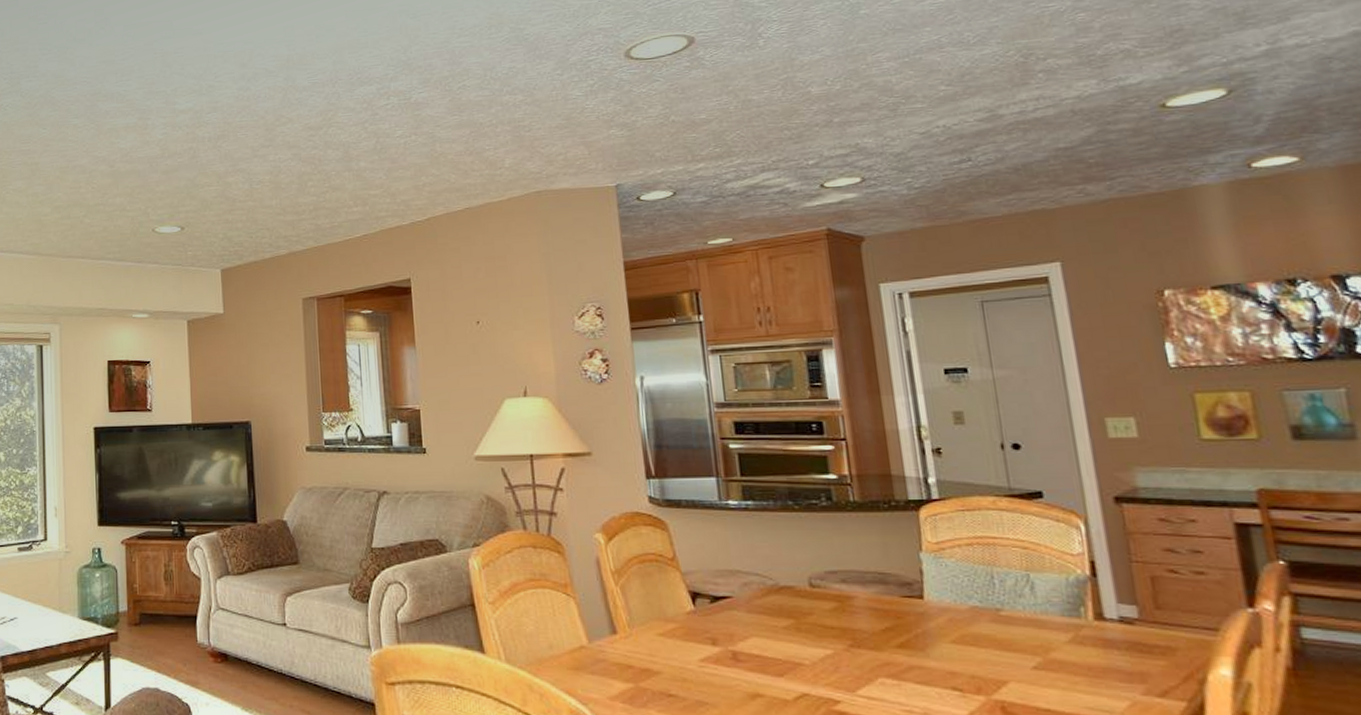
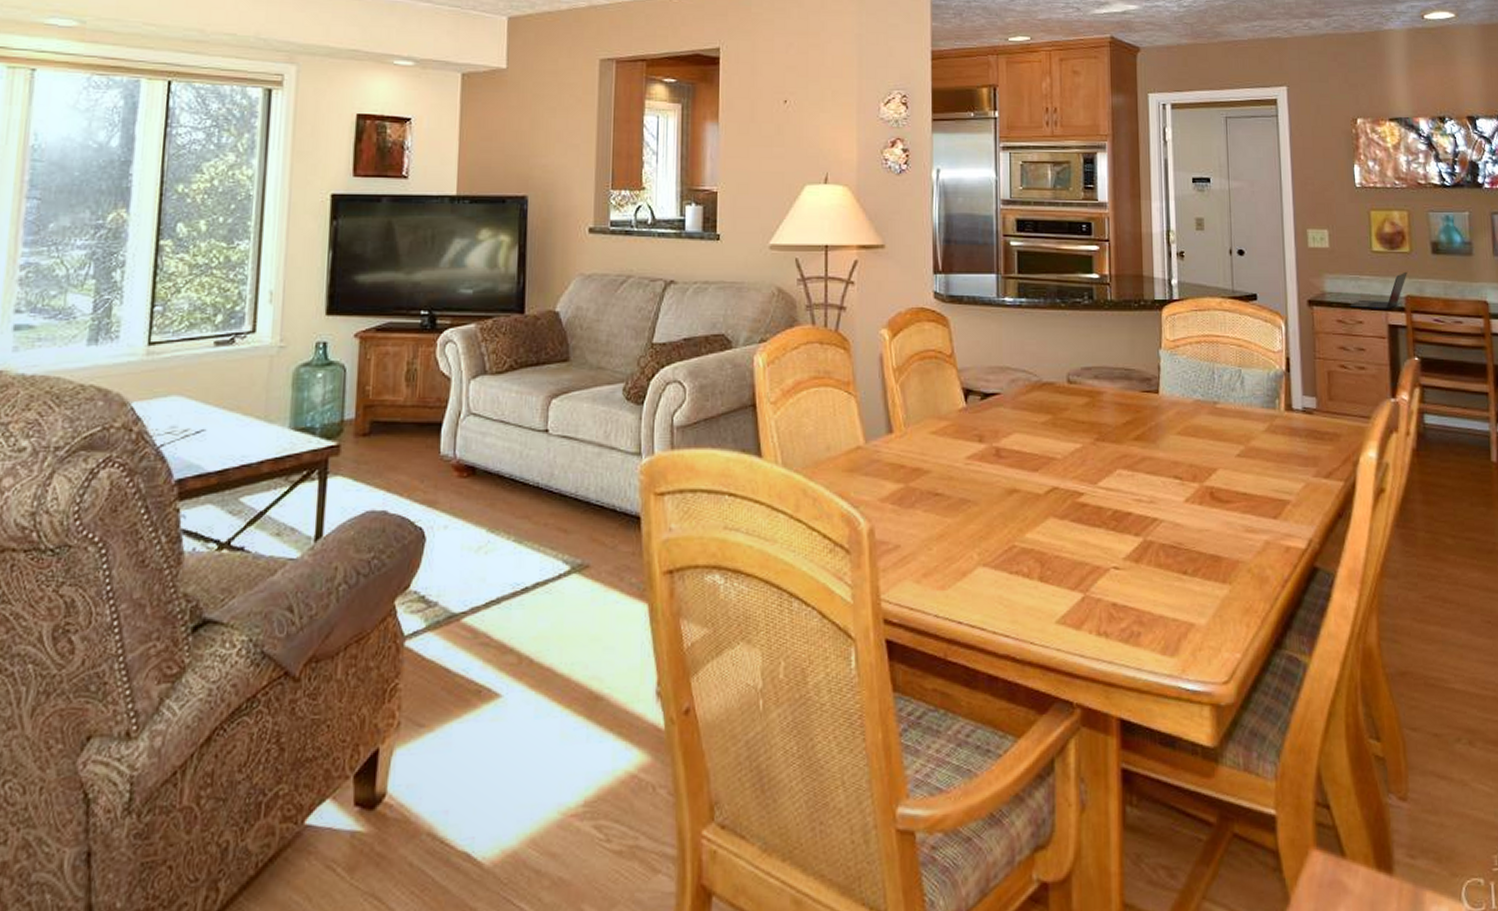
laptop: none [1175,461,1258,507] -> present [1350,271,1407,310]

